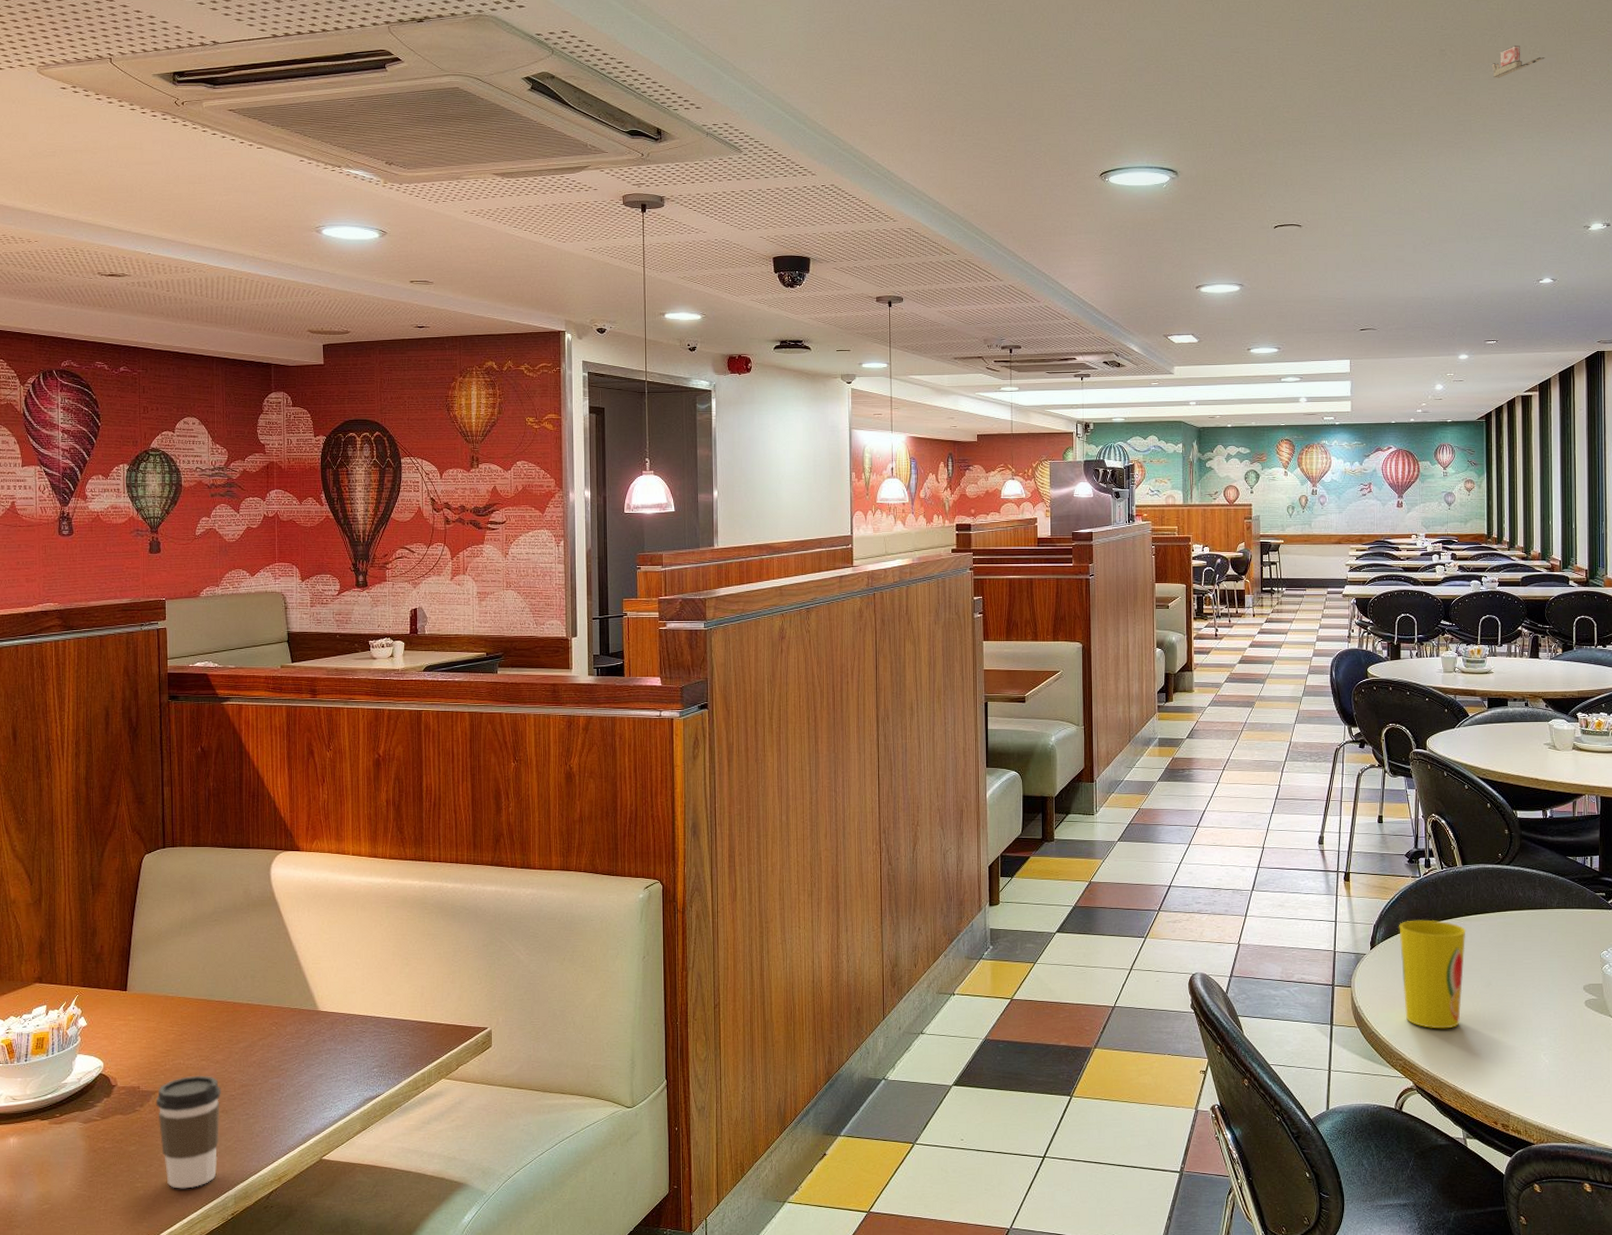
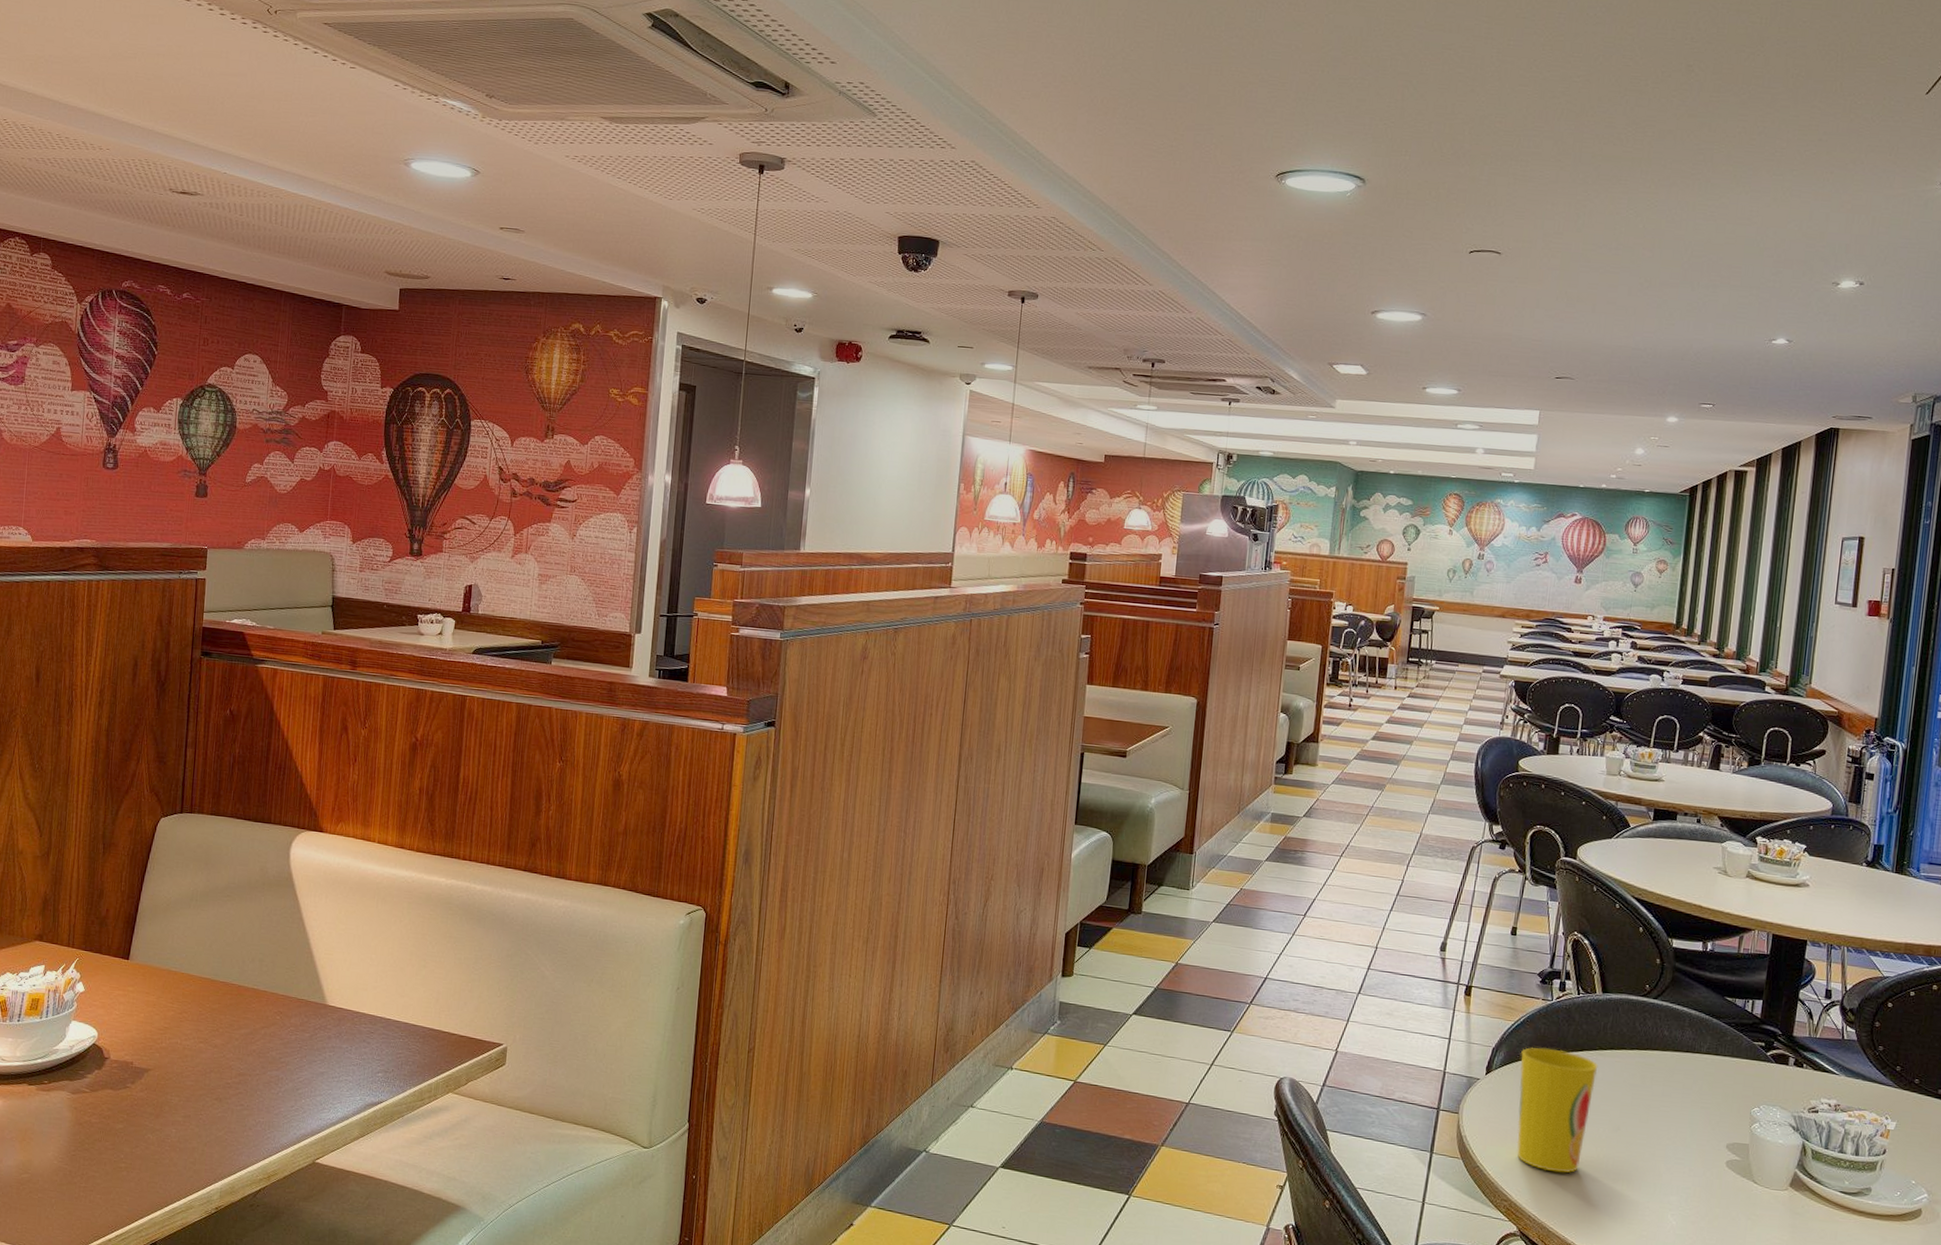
coffee cup: present [155,1075,221,1189] -> none [147,1057,217,1176]
tape dispenser: present [1491,46,1546,78] -> none [1745,67,1811,103]

